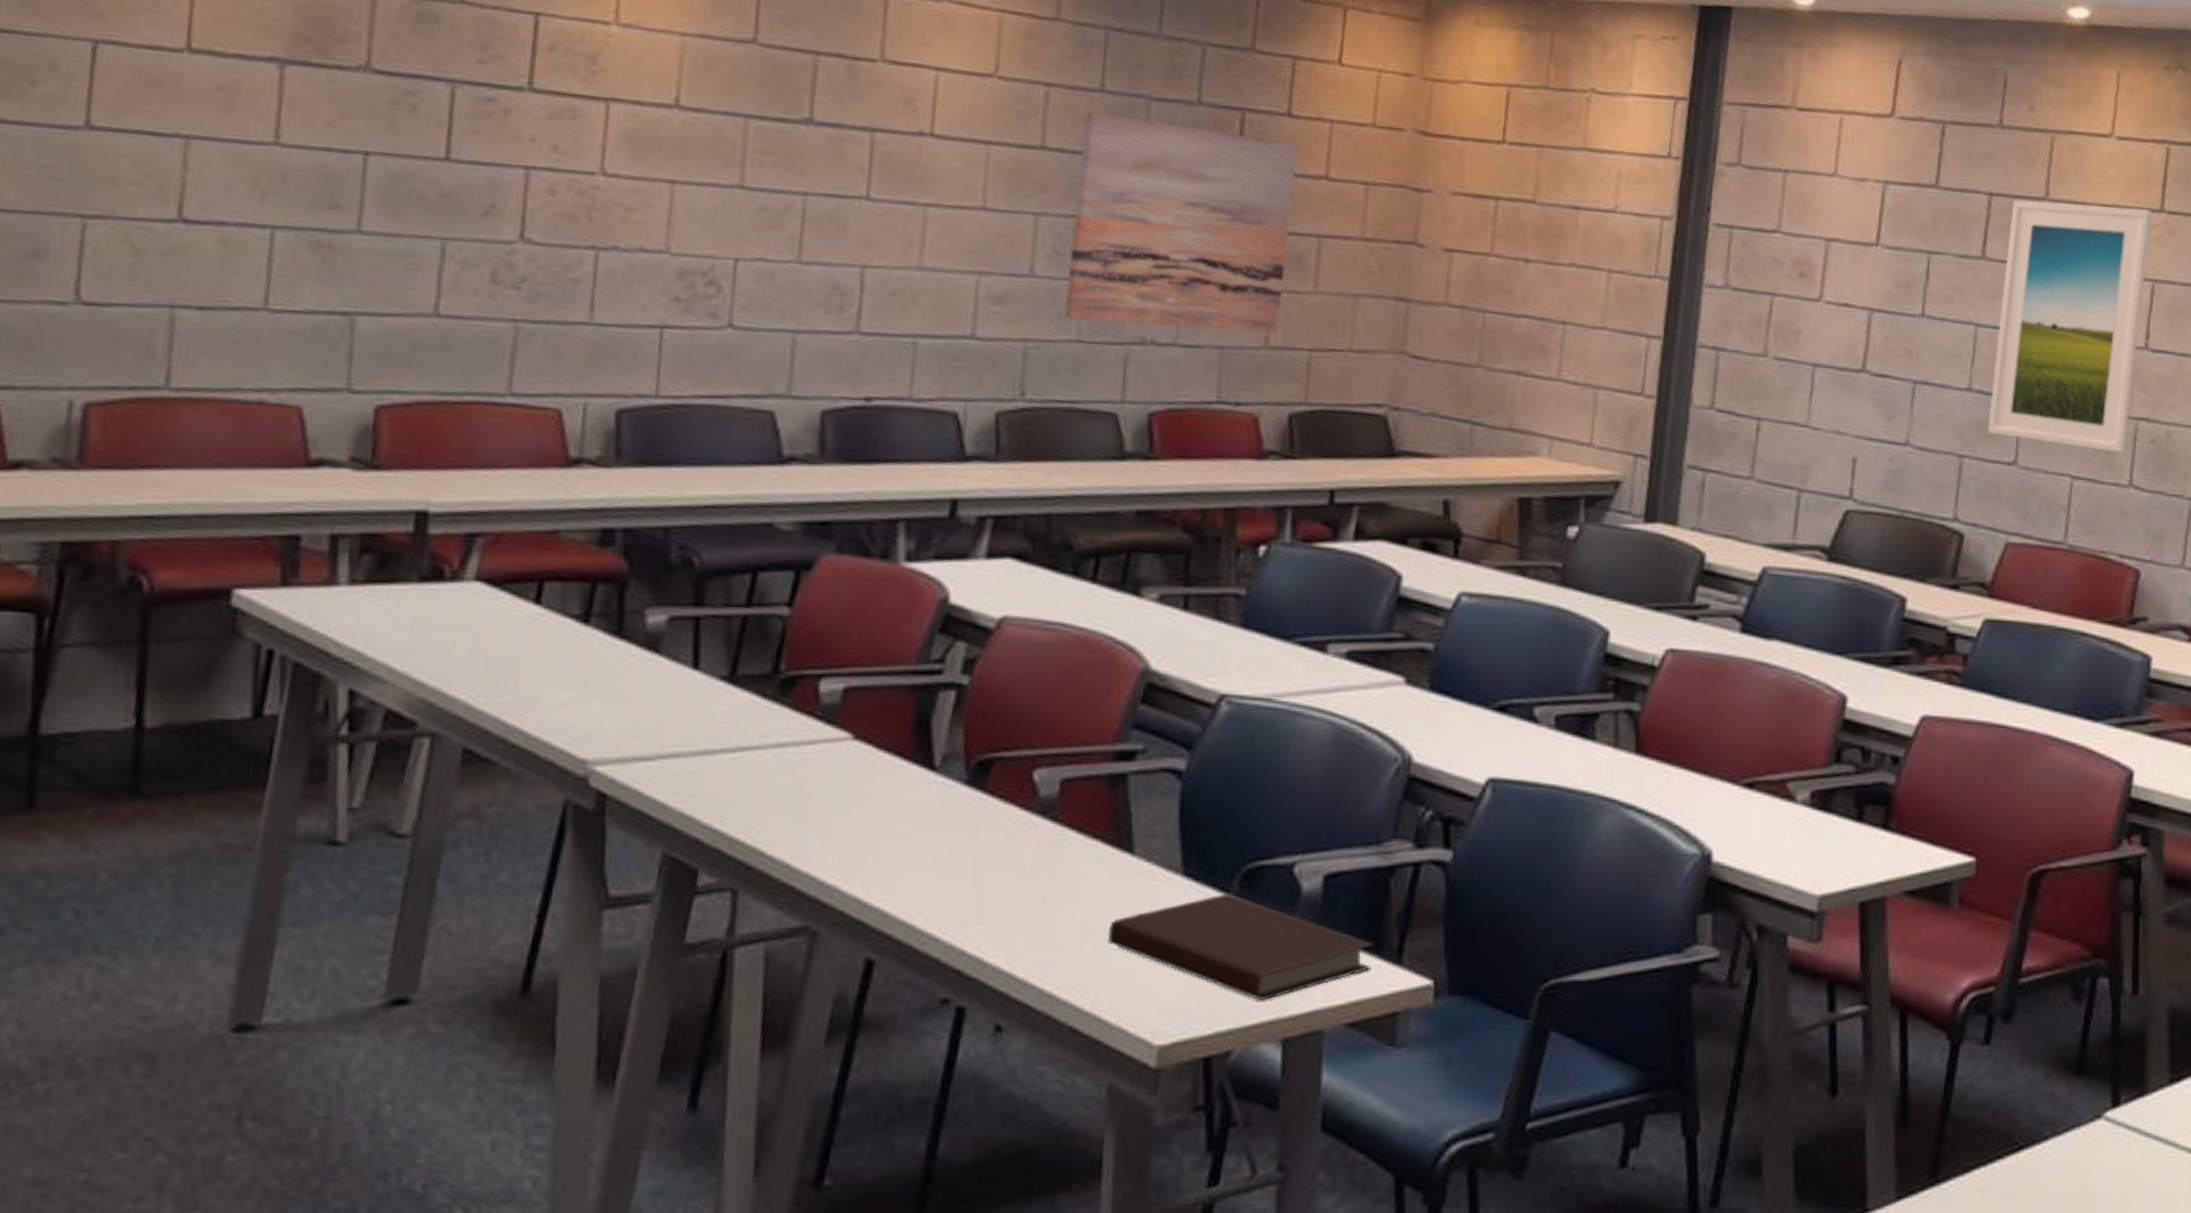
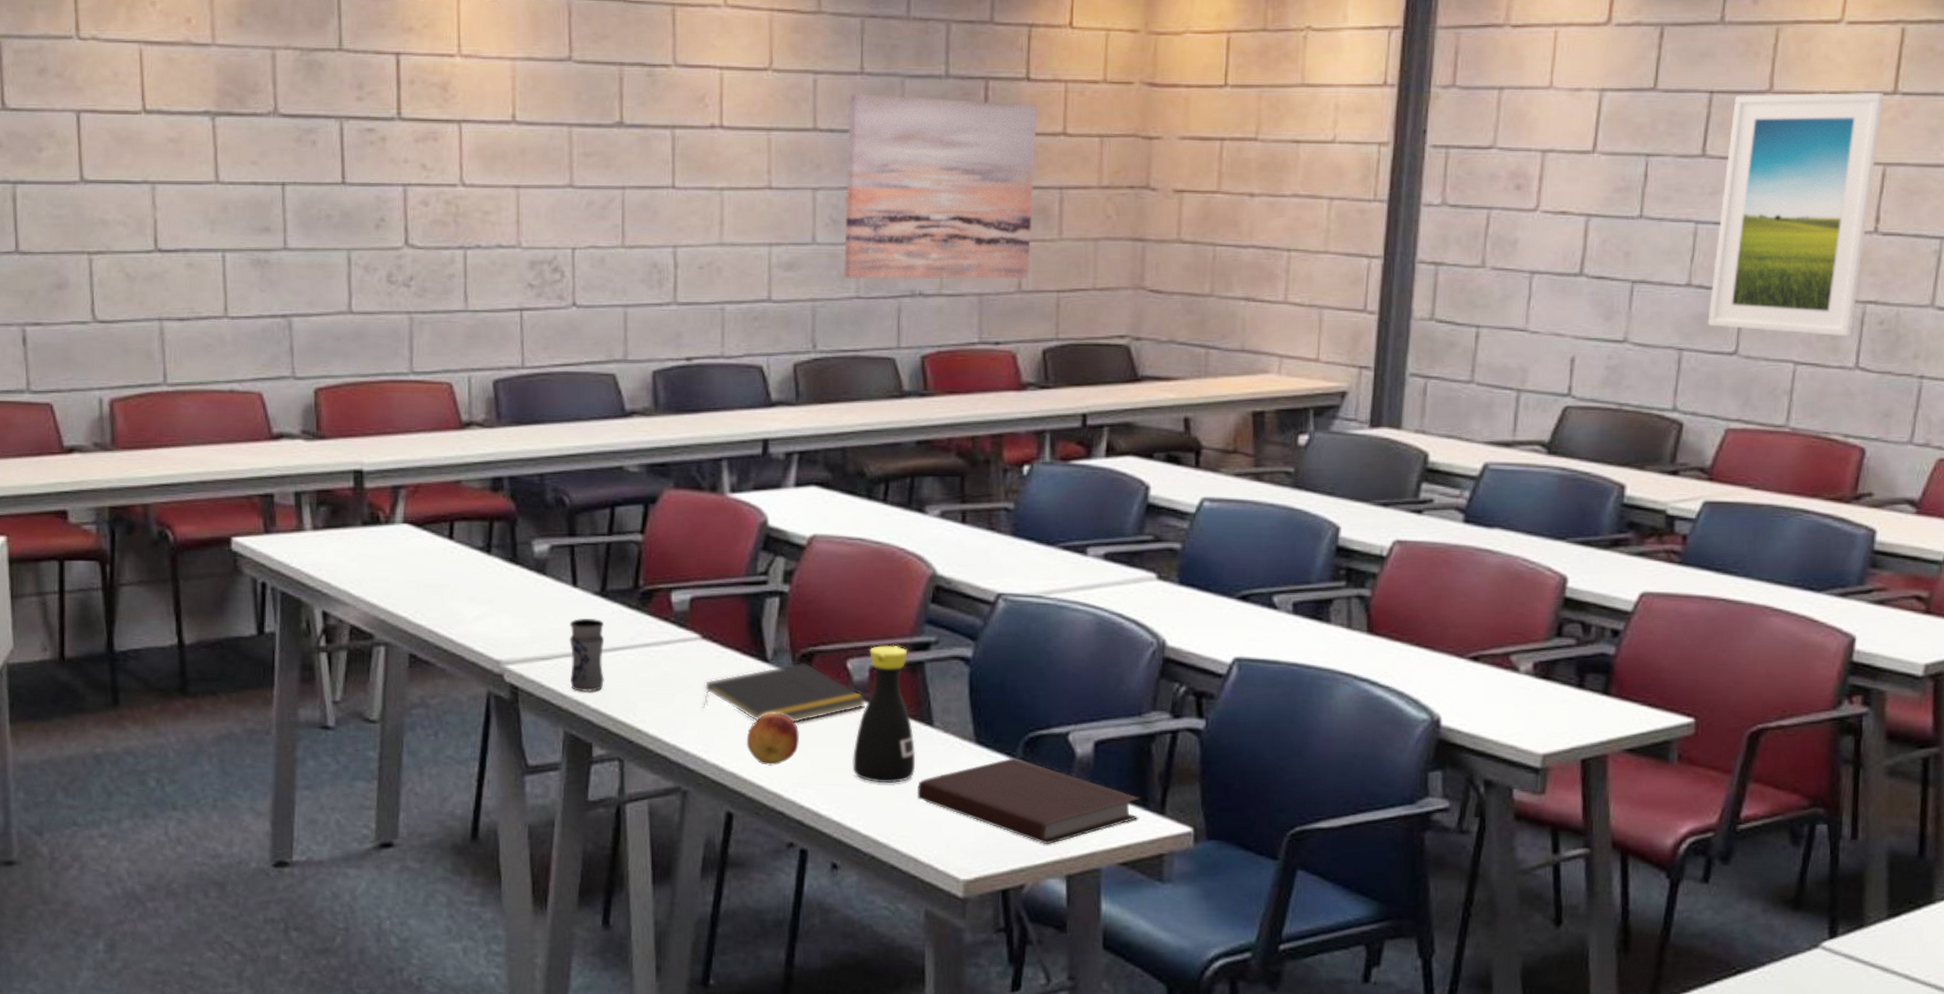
jar: none [676,709,729,803] -> present [569,618,605,692]
notepad: none [847,771,1055,847] -> present [703,662,867,723]
fruit: none [899,834,968,900] -> present [746,713,800,766]
bottle: none [1030,753,1110,923] -> present [853,645,916,783]

